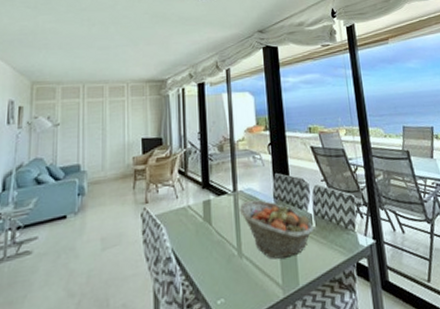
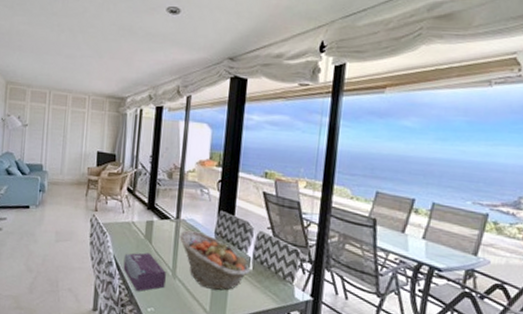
tissue box: none [184,236,232,285] -> present [123,252,166,292]

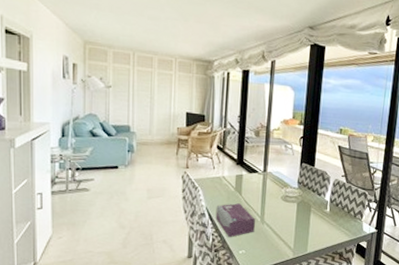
fruit basket: present [179,230,251,291] -> none [266,181,328,231]

